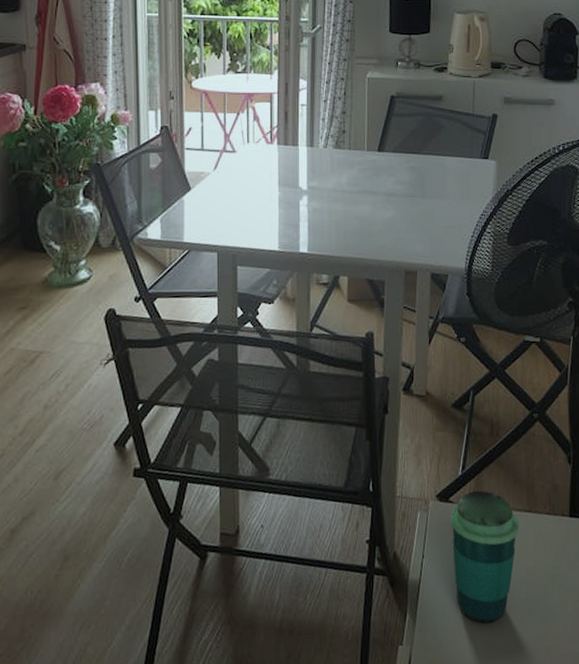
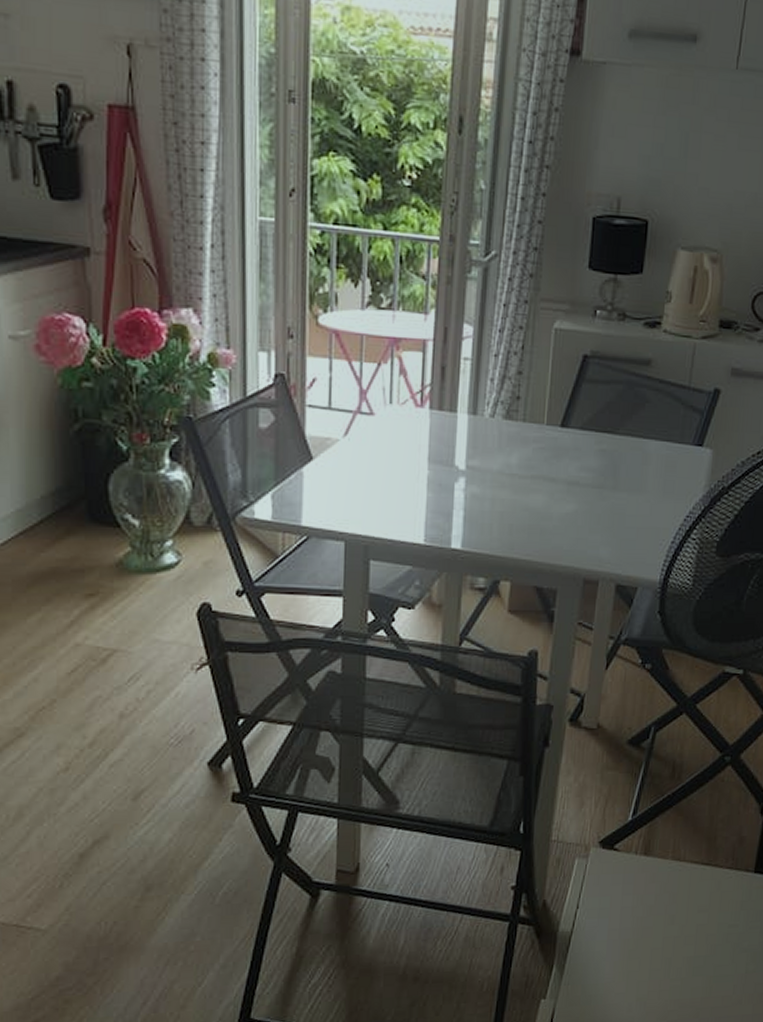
cup: present [450,490,520,624] -> none [612,838,695,981]

